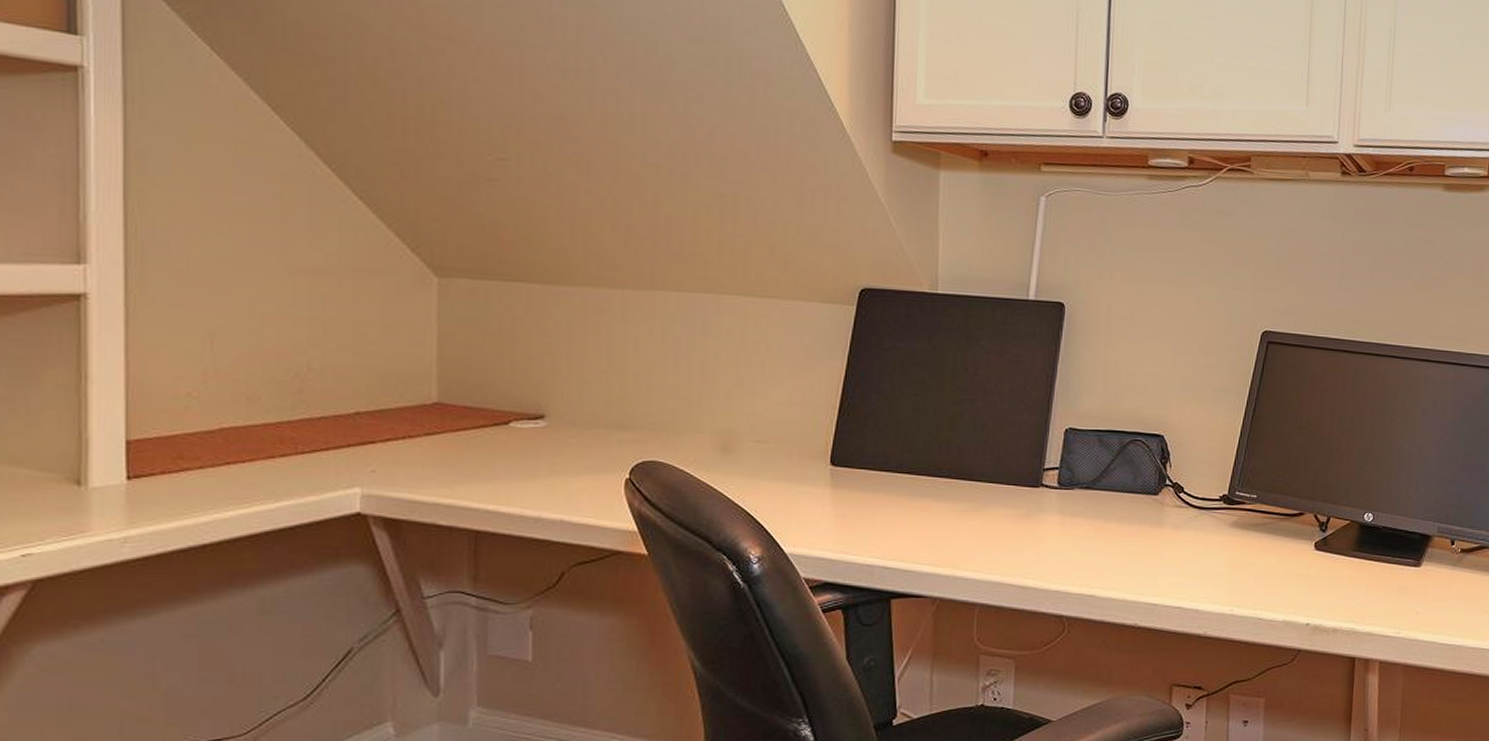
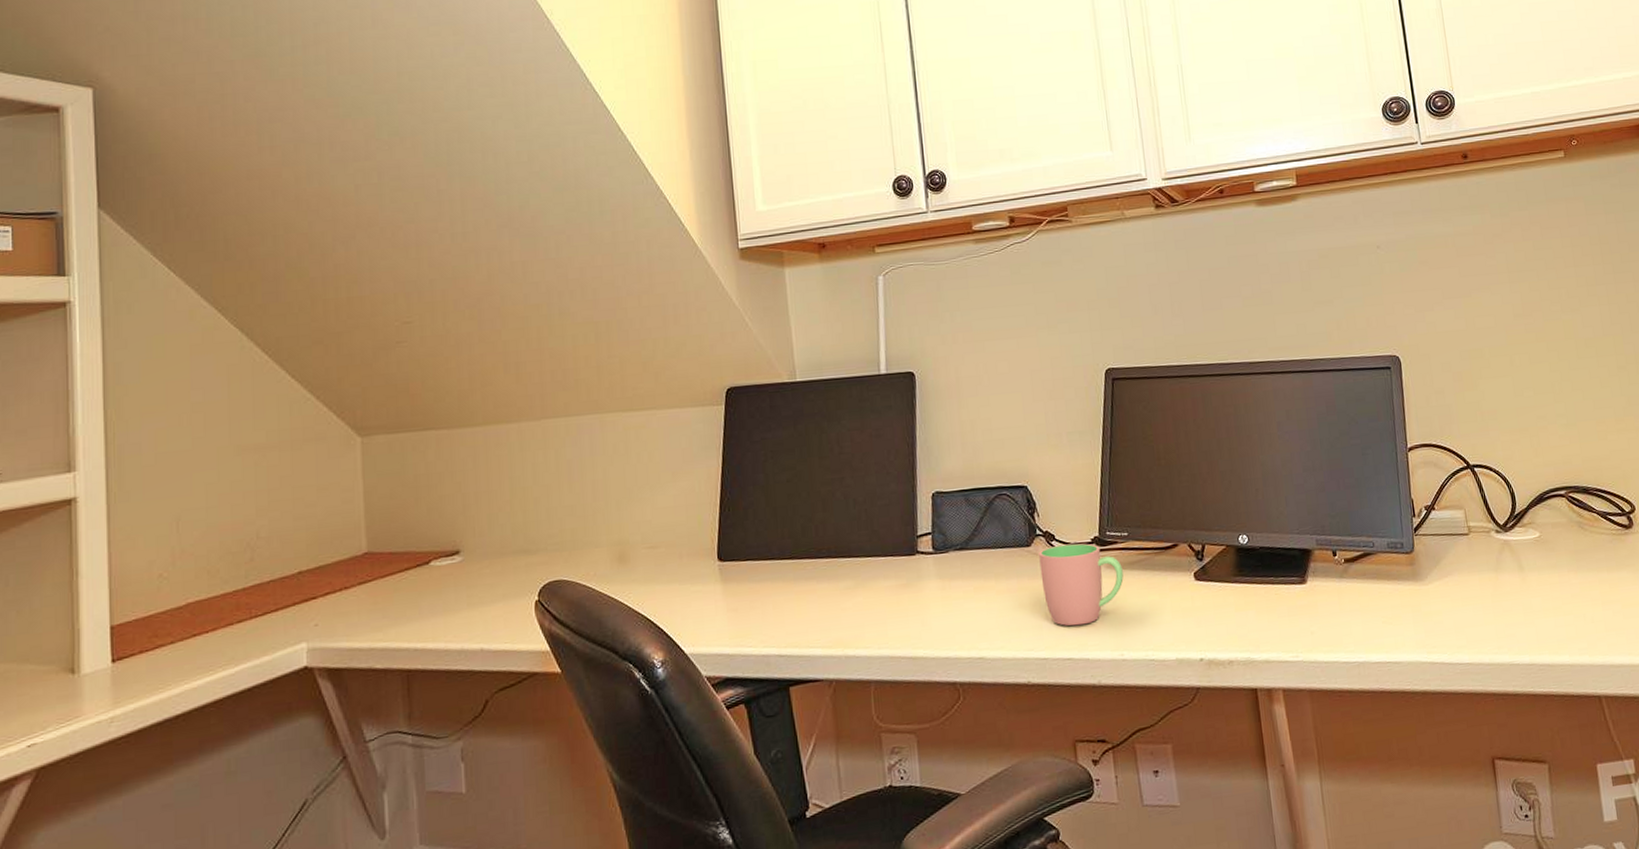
cup: none [1163,497,1246,578] -> present [1039,543,1124,626]

